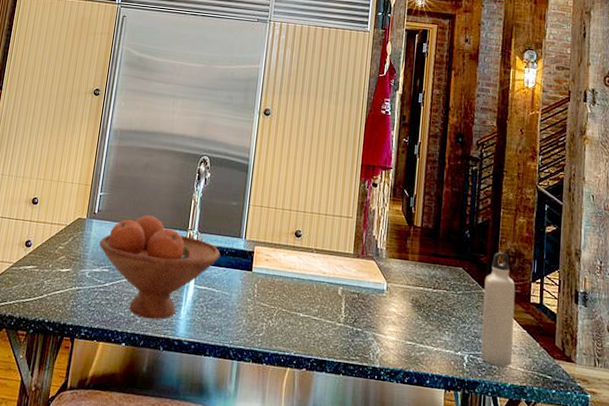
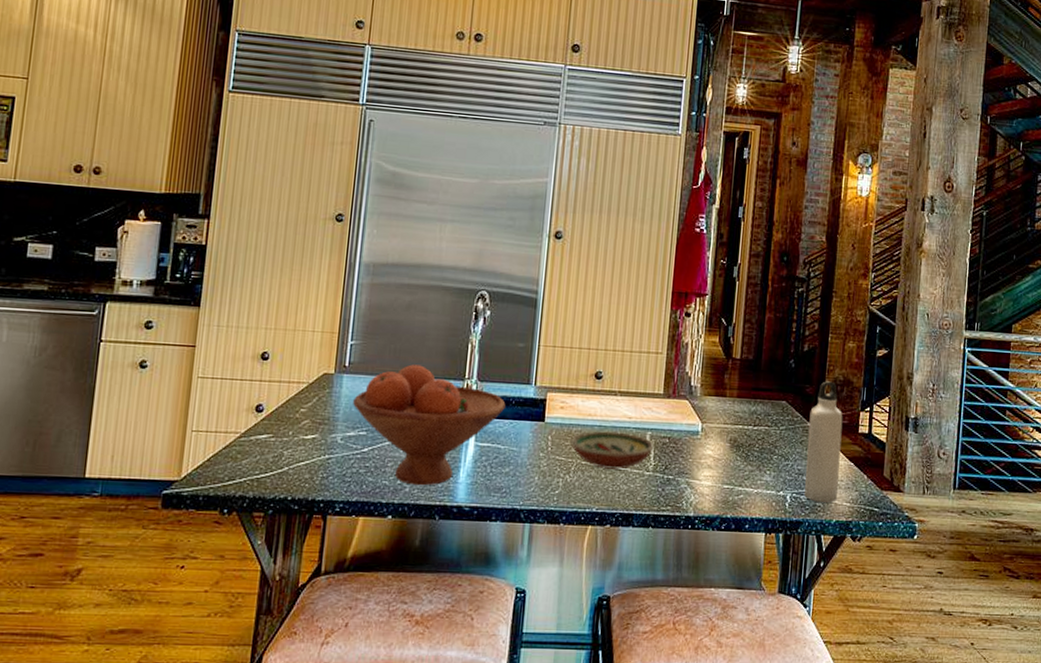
decorative bowl: none [272,283,345,320] -> present [569,431,654,471]

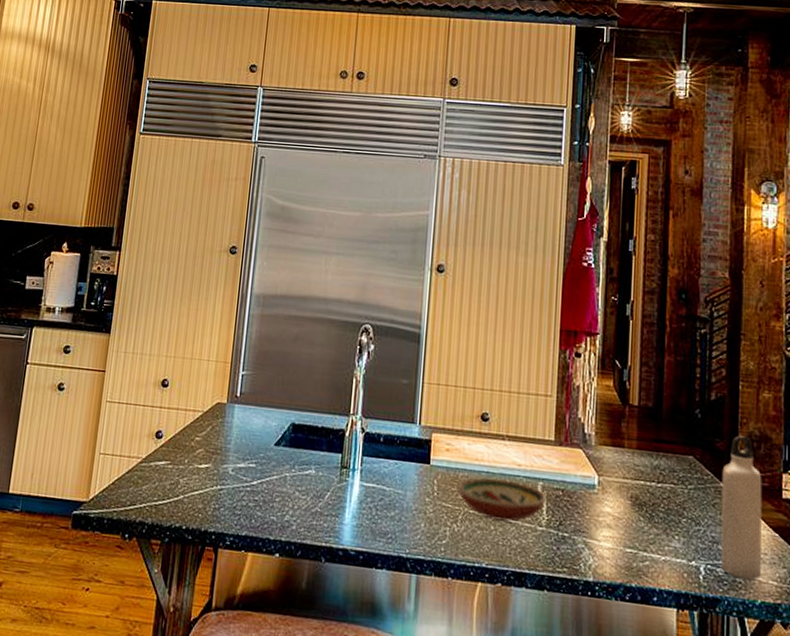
fruit bowl: present [353,364,506,486] -> none [243,397,390,525]

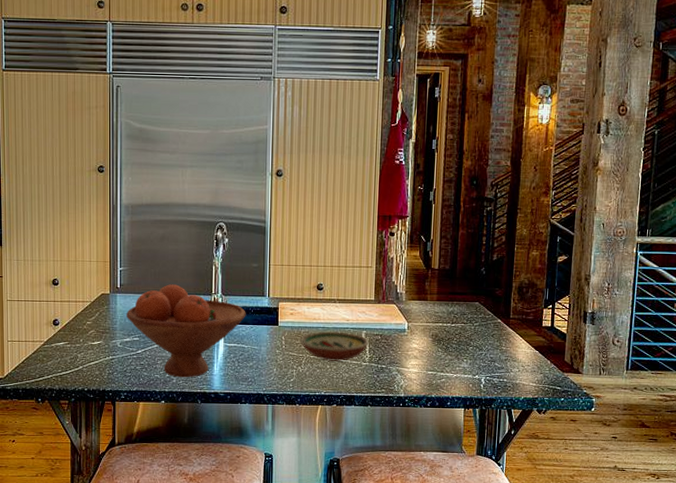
fruit bowl: none [243,397,390,525] -> present [127,284,246,378]
water bottle: present [720,435,762,580] -> none [496,284,529,384]

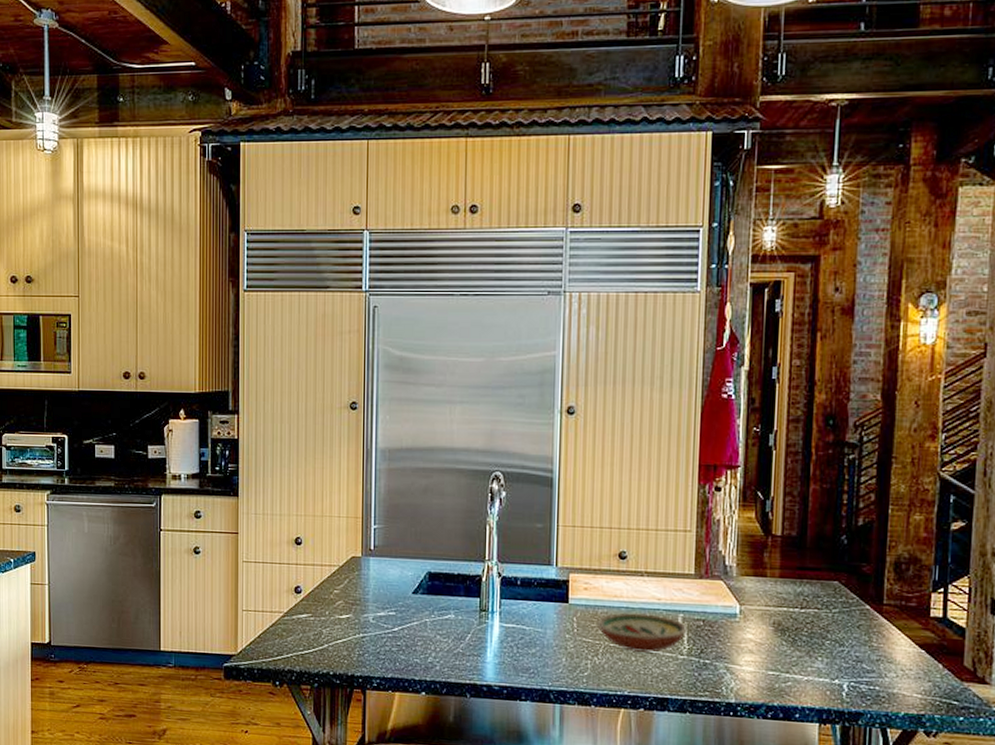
fruit bowl: present [127,284,246,378] -> none [381,547,528,665]

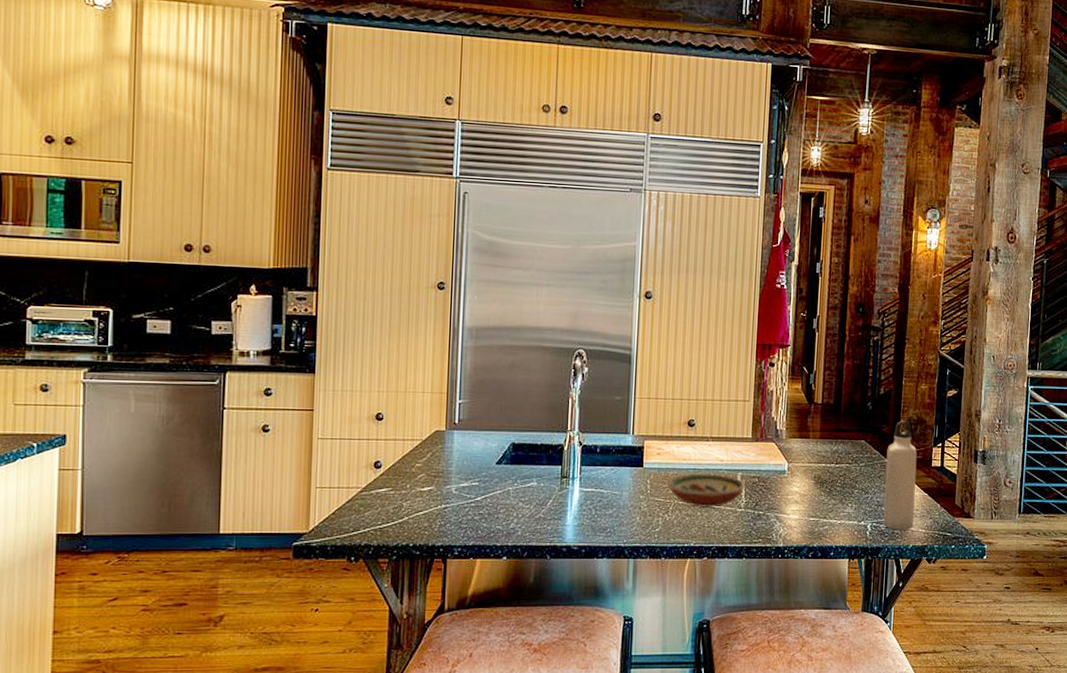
water bottle: none [864,559,910,694] -> present [883,421,917,531]

